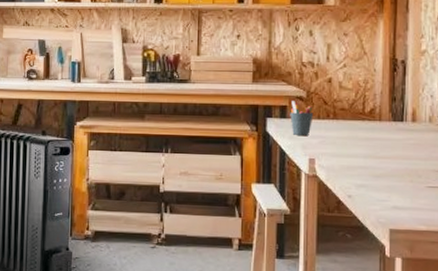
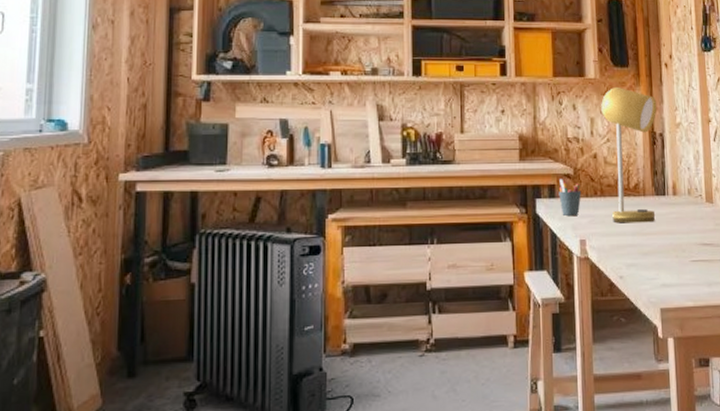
desk lamp: none [339,13,401,147] -> present [601,86,657,223]

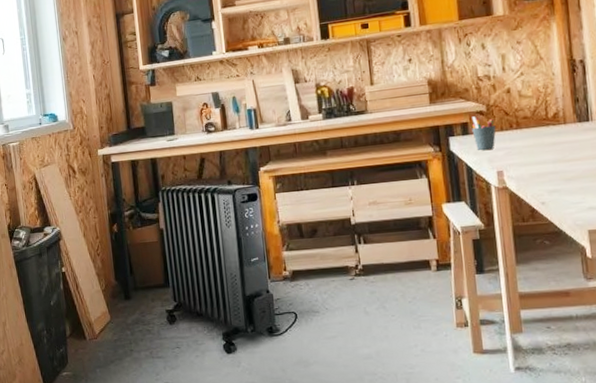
desk lamp: present [601,86,657,223] -> none [512,19,578,152]

